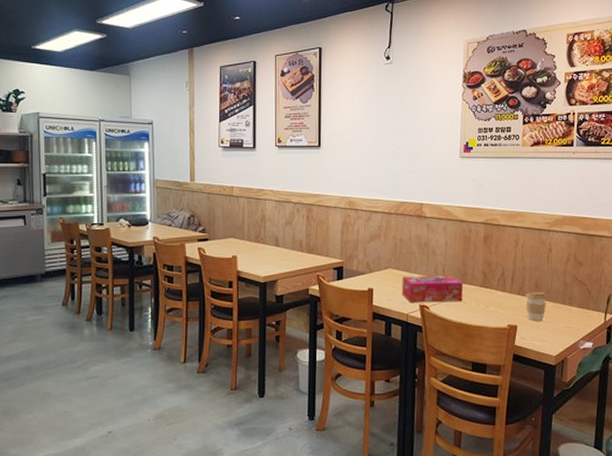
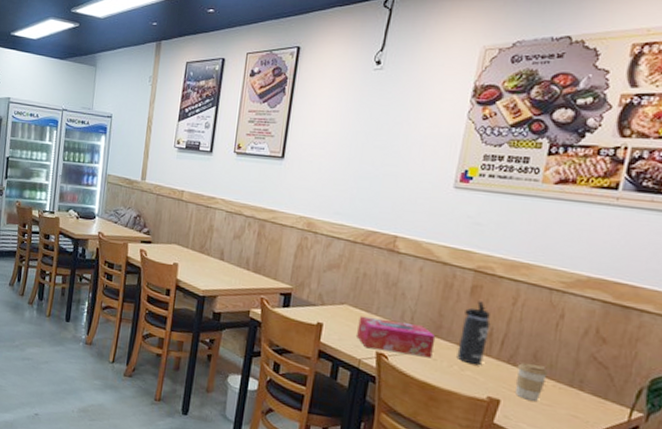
thermos bottle: none [481,248,502,301] -> present [457,301,491,366]

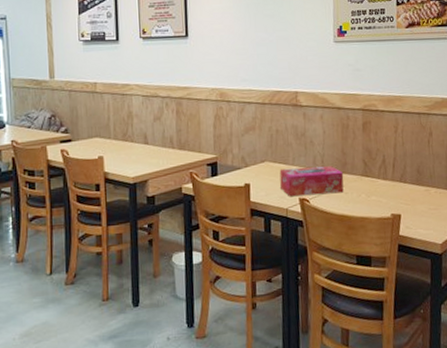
thermos bottle: present [457,301,491,366] -> none [361,134,383,190]
coffee cup: present [516,362,548,401] -> none [407,177,430,209]

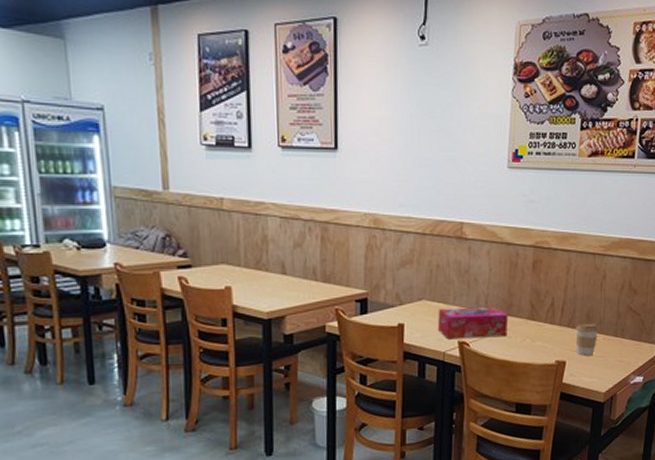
coffee cup: none [407,177,430,209] -> present [575,323,599,356]

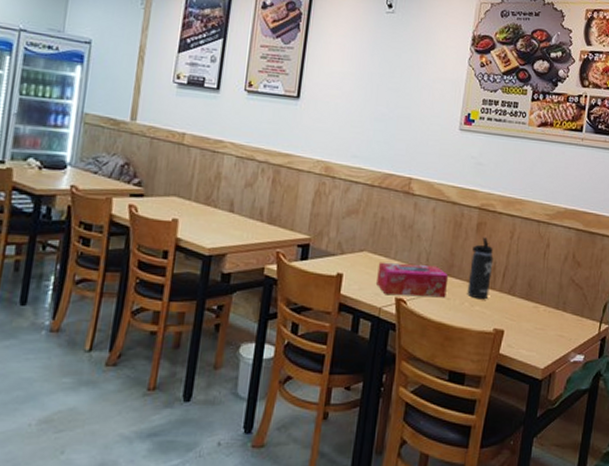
thermos bottle: none [528,274,551,335] -> present [467,237,494,300]
coffee cup: present [575,323,599,356] -> none [516,291,540,327]

